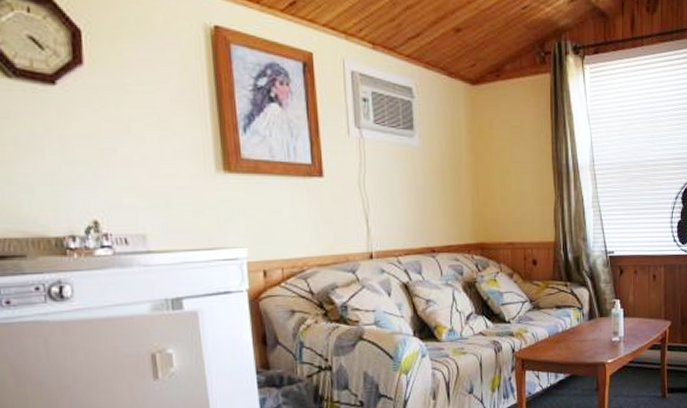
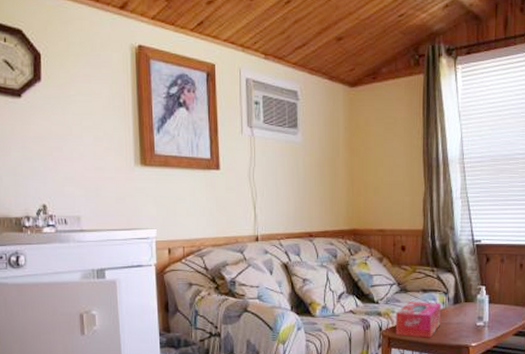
tissue box: none [528,318,576,358] -> present [395,301,442,338]

